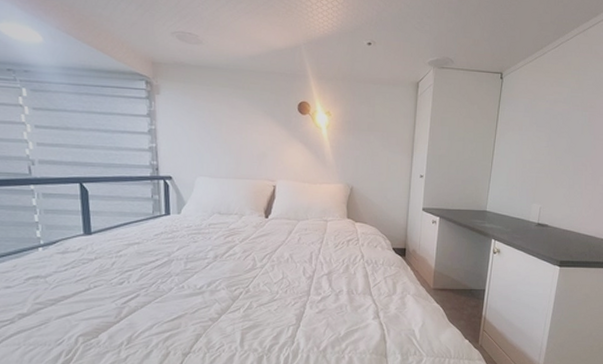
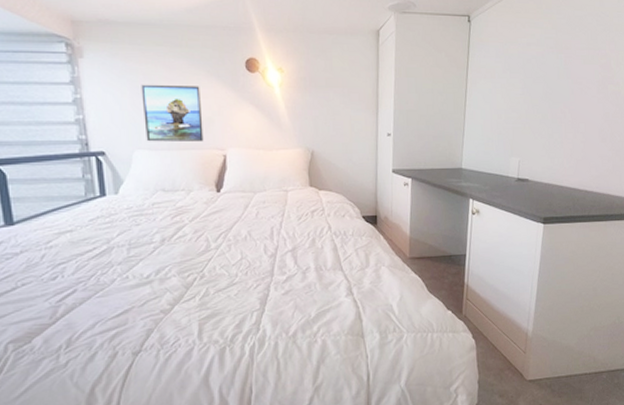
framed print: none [206,120,258,172] -> present [141,84,204,142]

